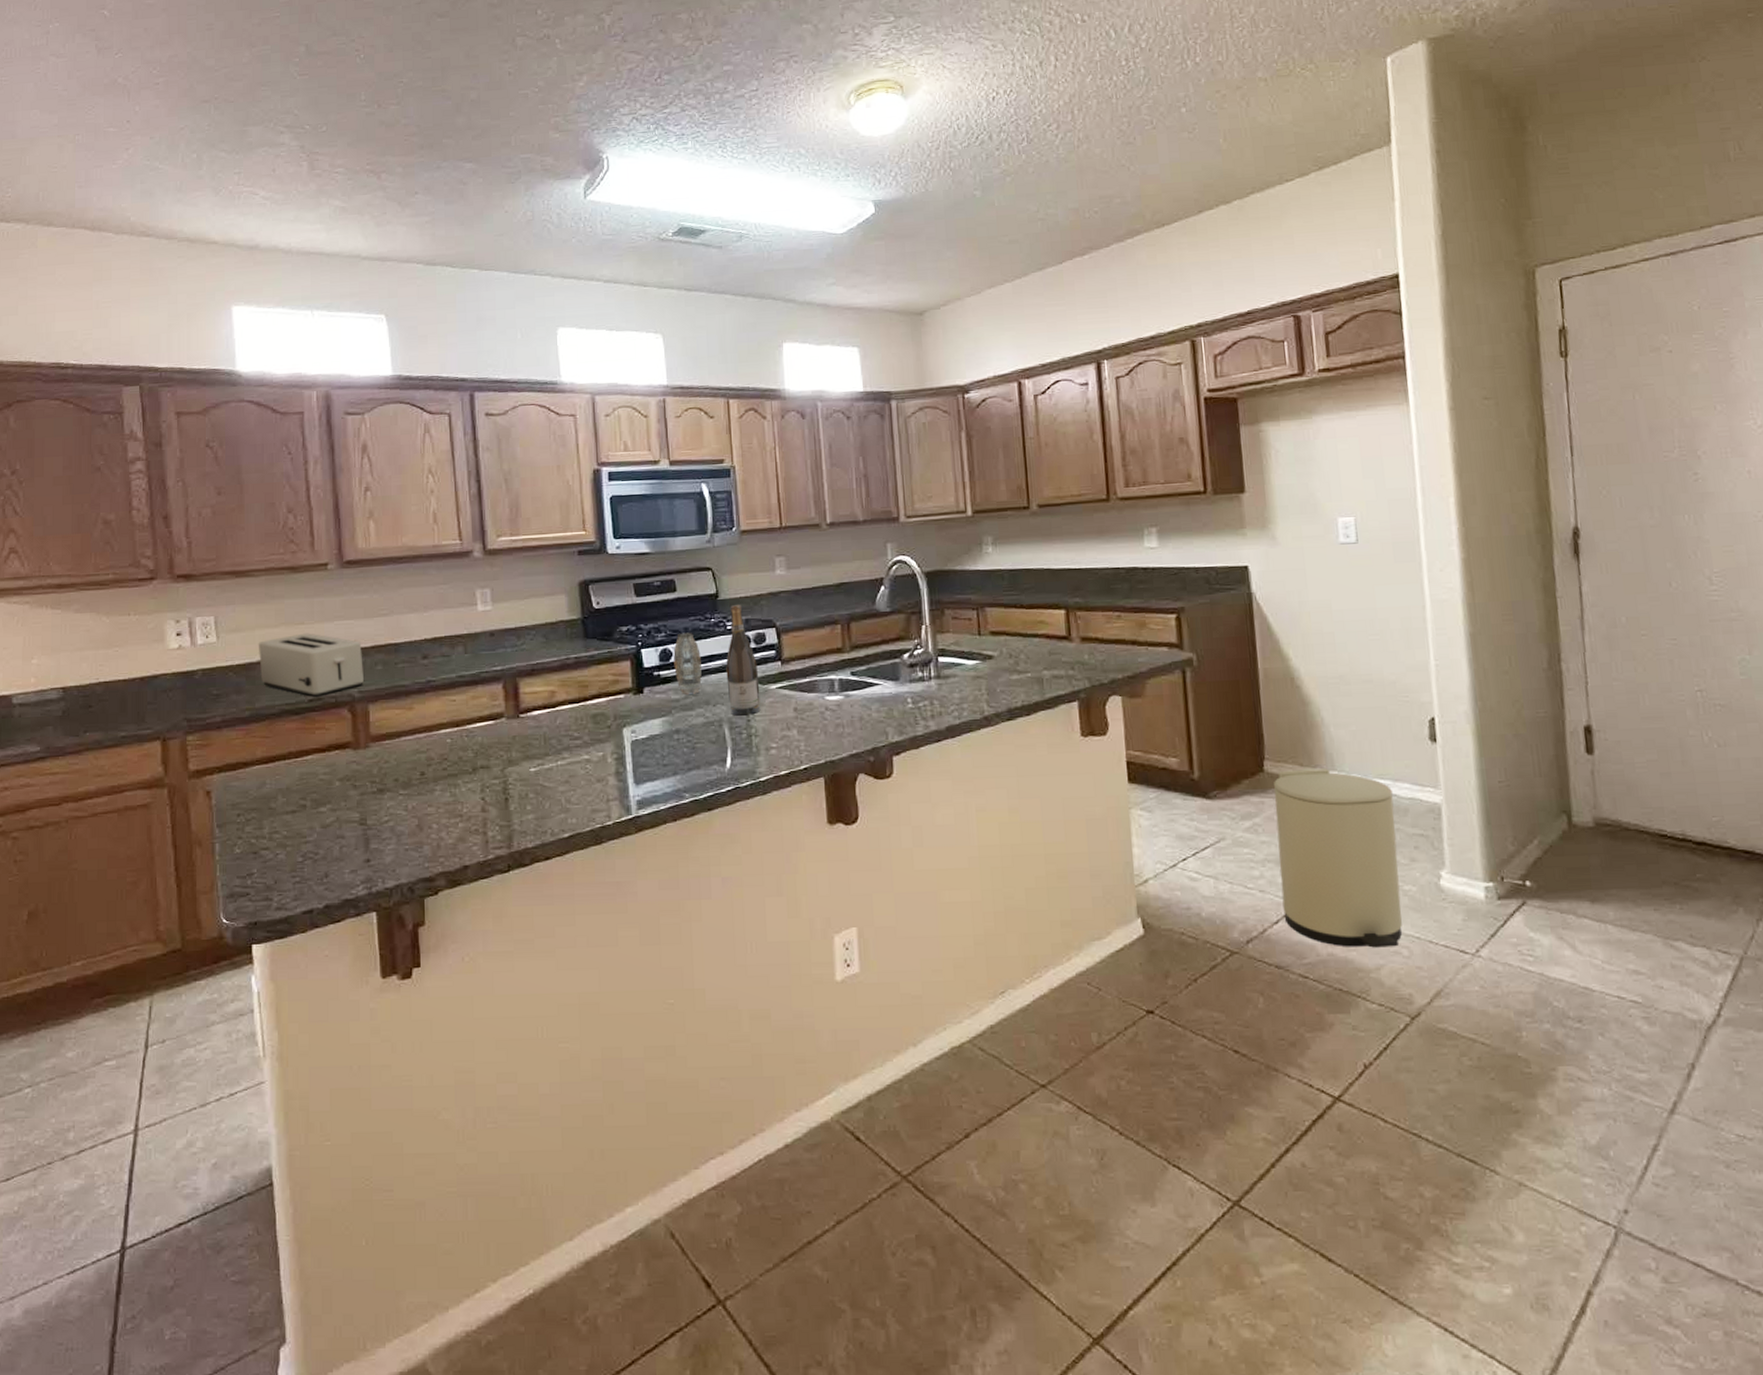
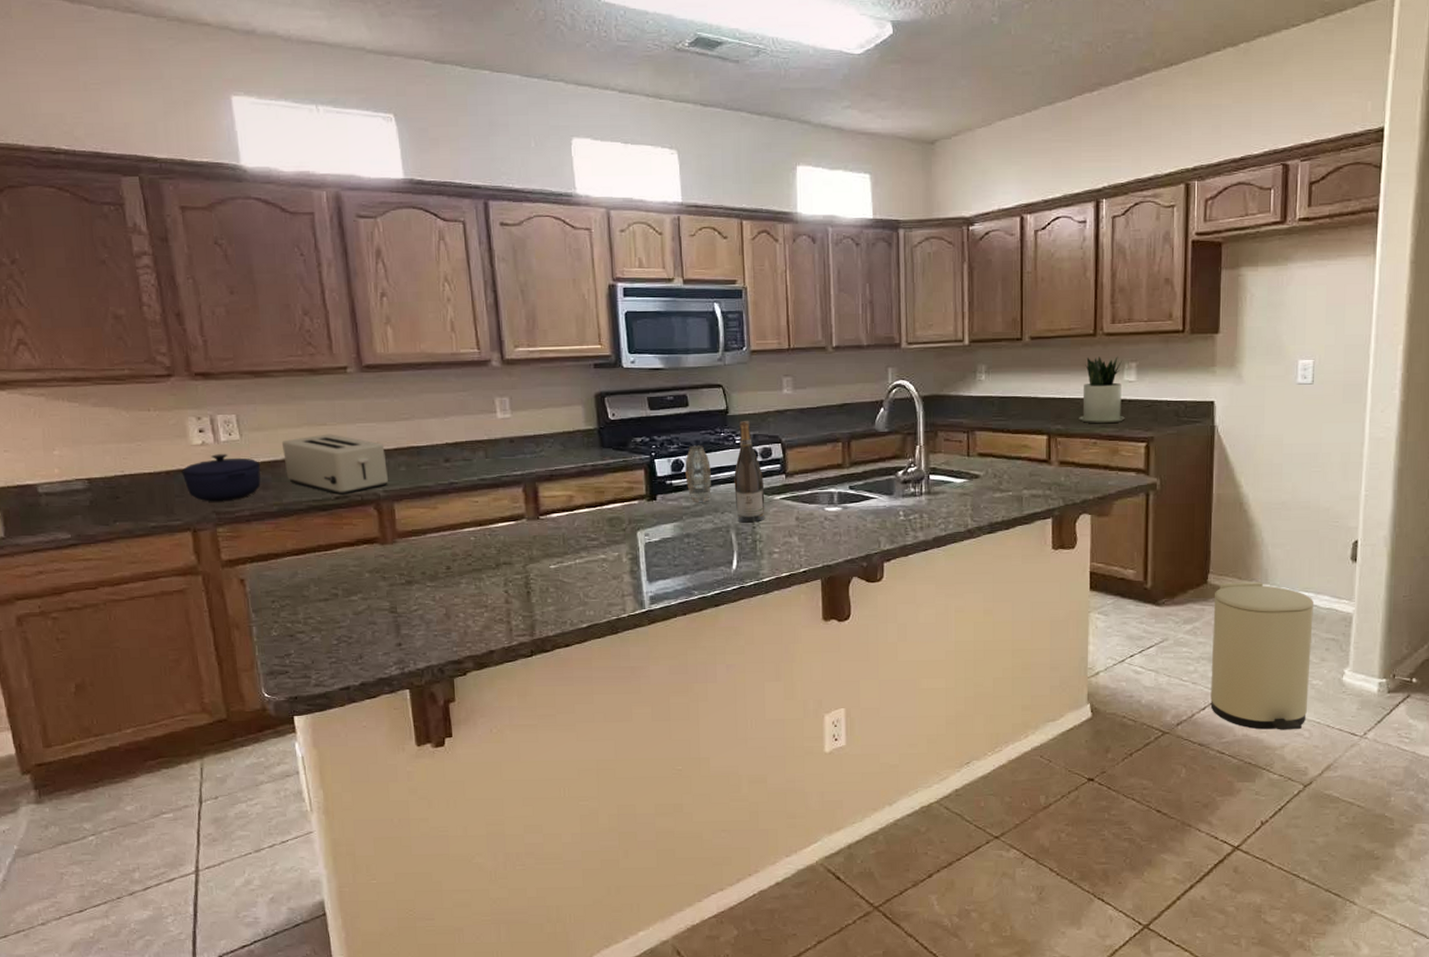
cooking pot: none [156,656,236,707] -> present [181,453,261,501]
planter: none [1098,521,1150,596] -> present [1079,356,1125,424]

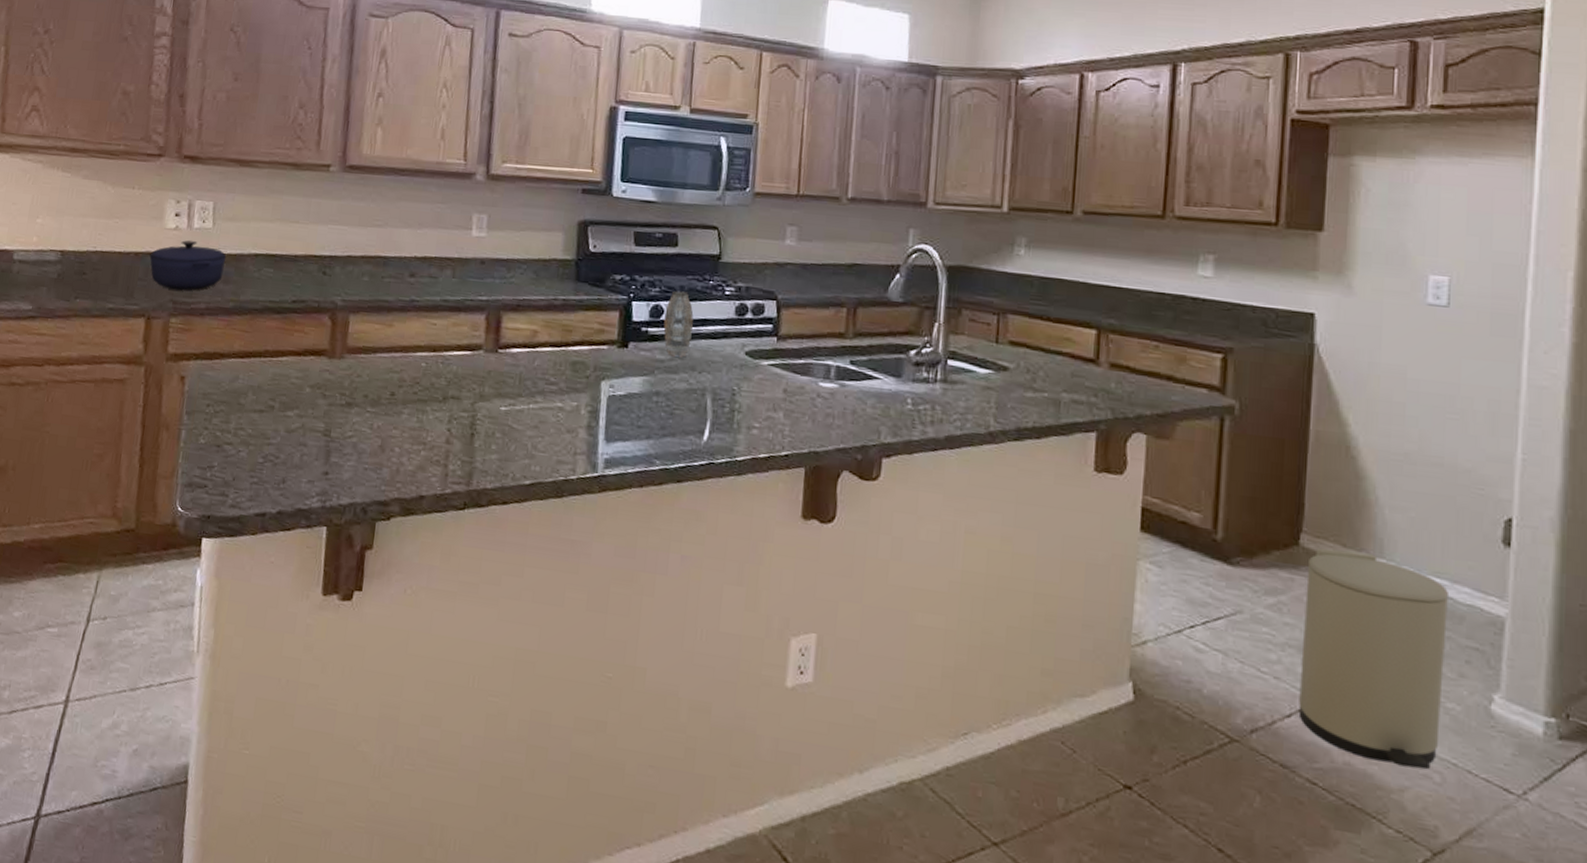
toaster: present [281,434,388,496] -> none [249,232,352,300]
wine bottle: present [734,421,765,523] -> none [715,270,752,389]
planter: present [1079,356,1125,424] -> none [1137,243,1197,326]

